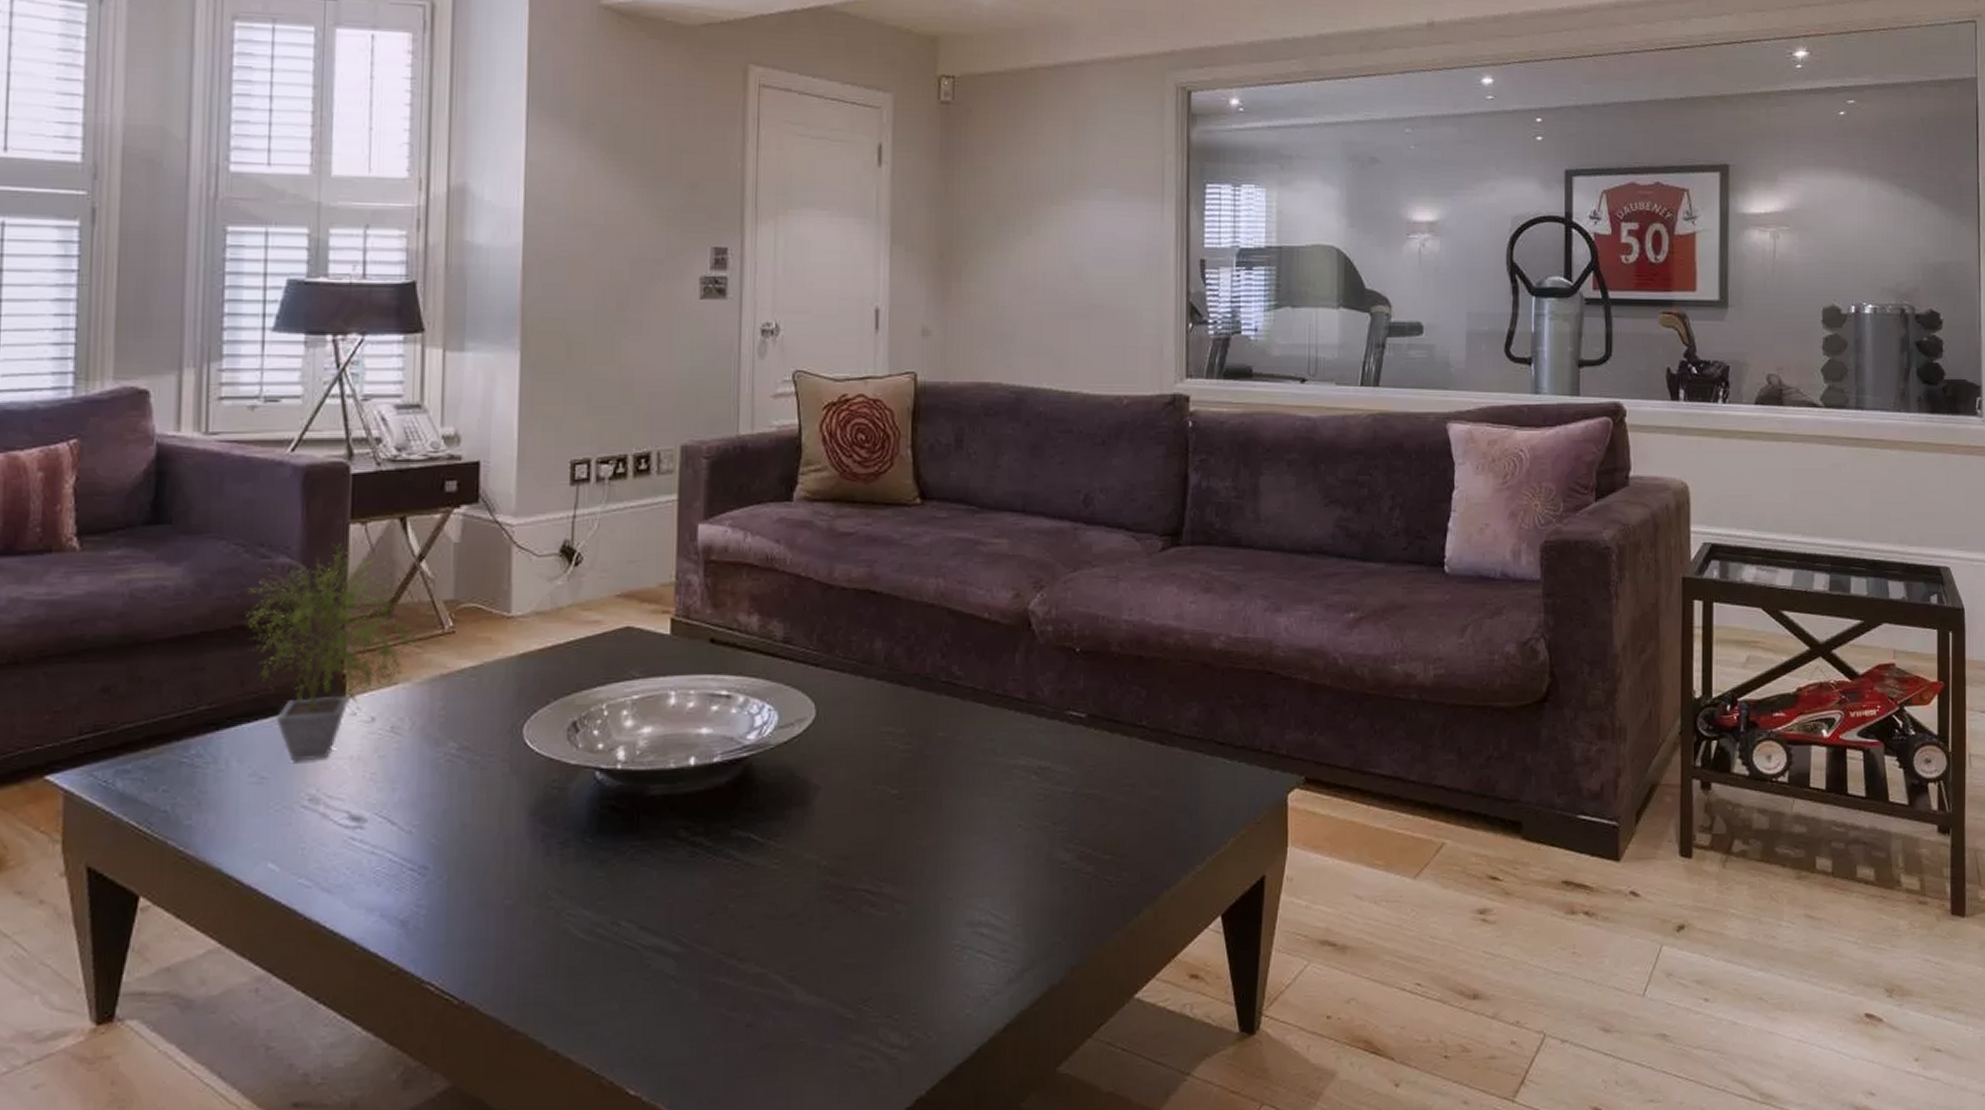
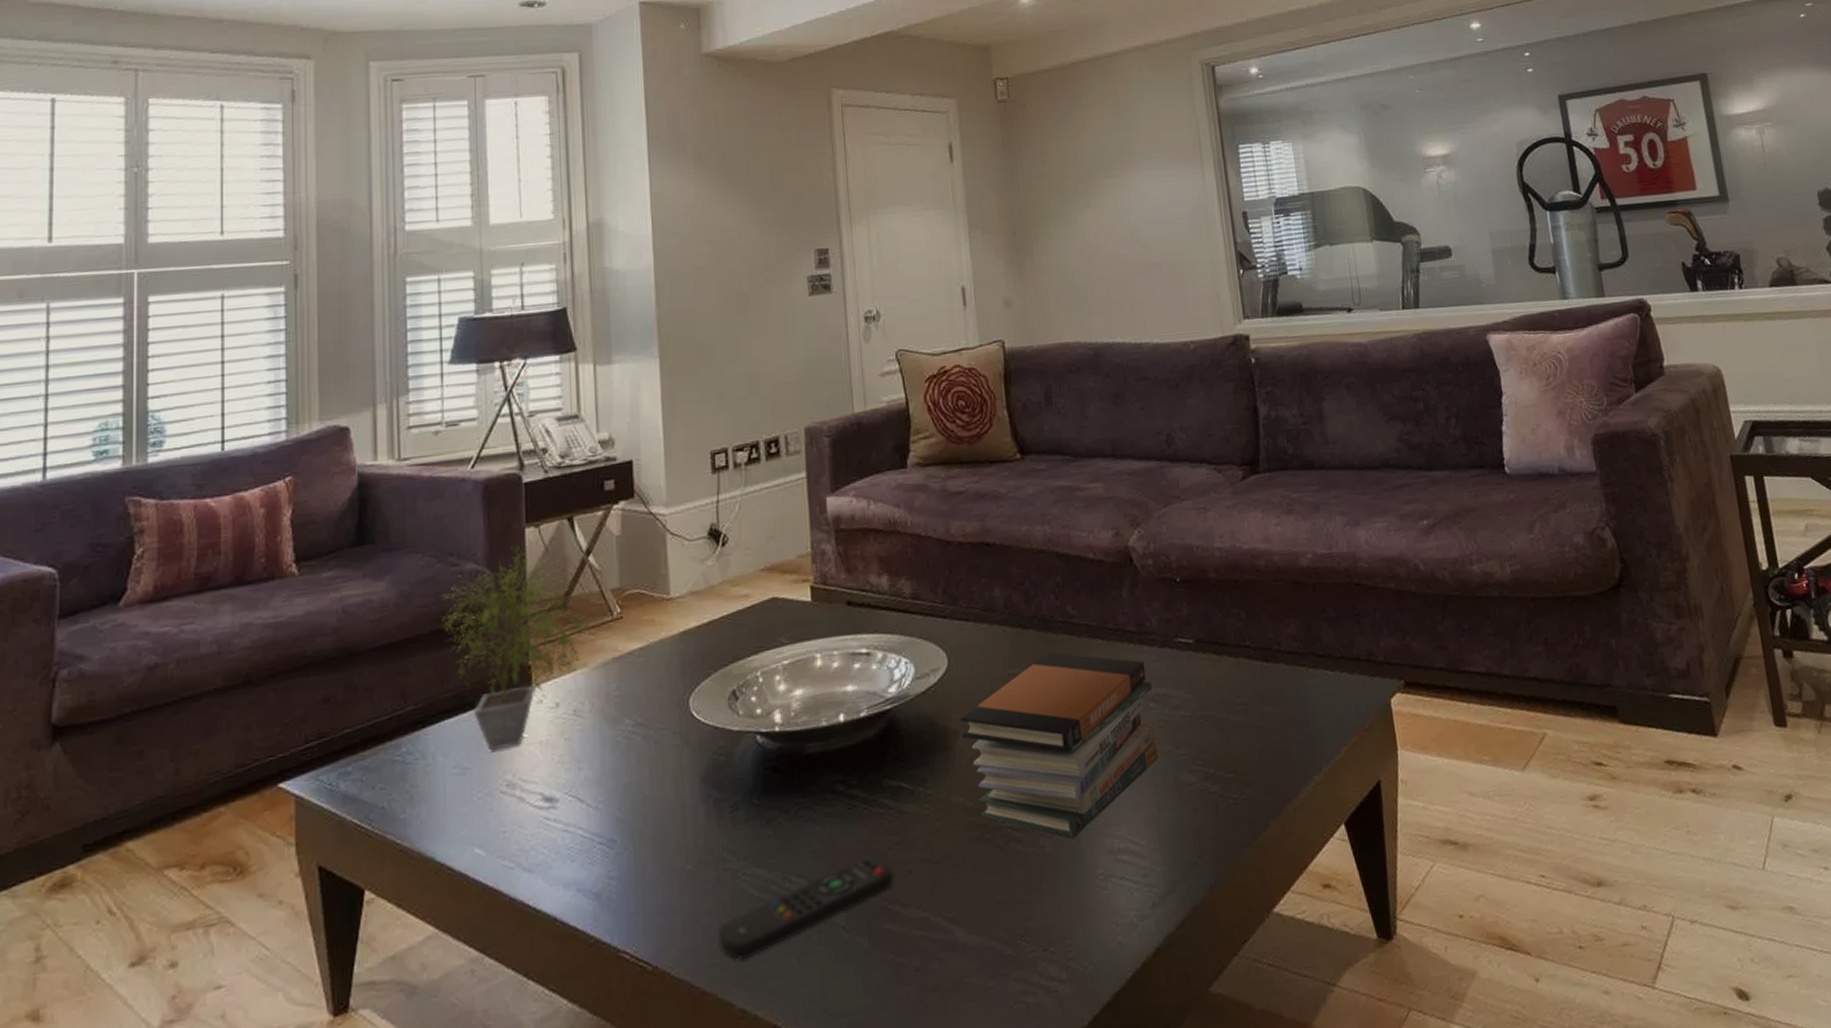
remote control: none [533,907,731,1001] -> present [716,856,893,960]
book stack: none [822,713,1035,906] -> present [960,652,1159,838]

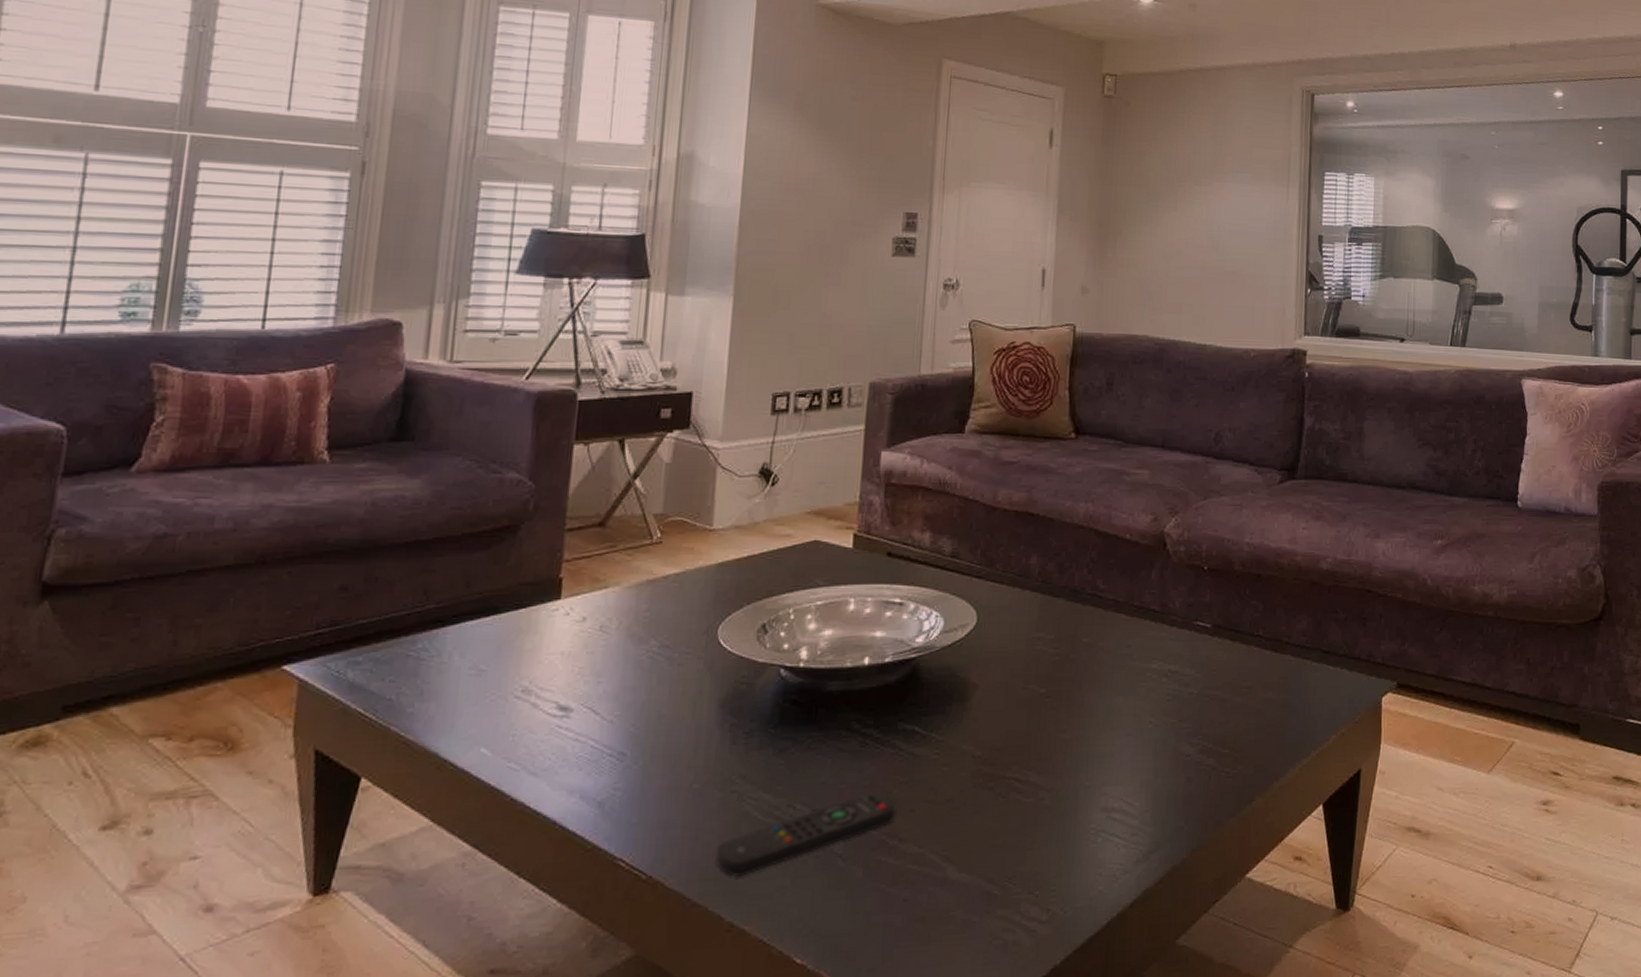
potted plant: present [441,545,590,751] -> none [473,460,629,657]
book stack: present [960,652,1159,838] -> none [980,622,1166,793]

